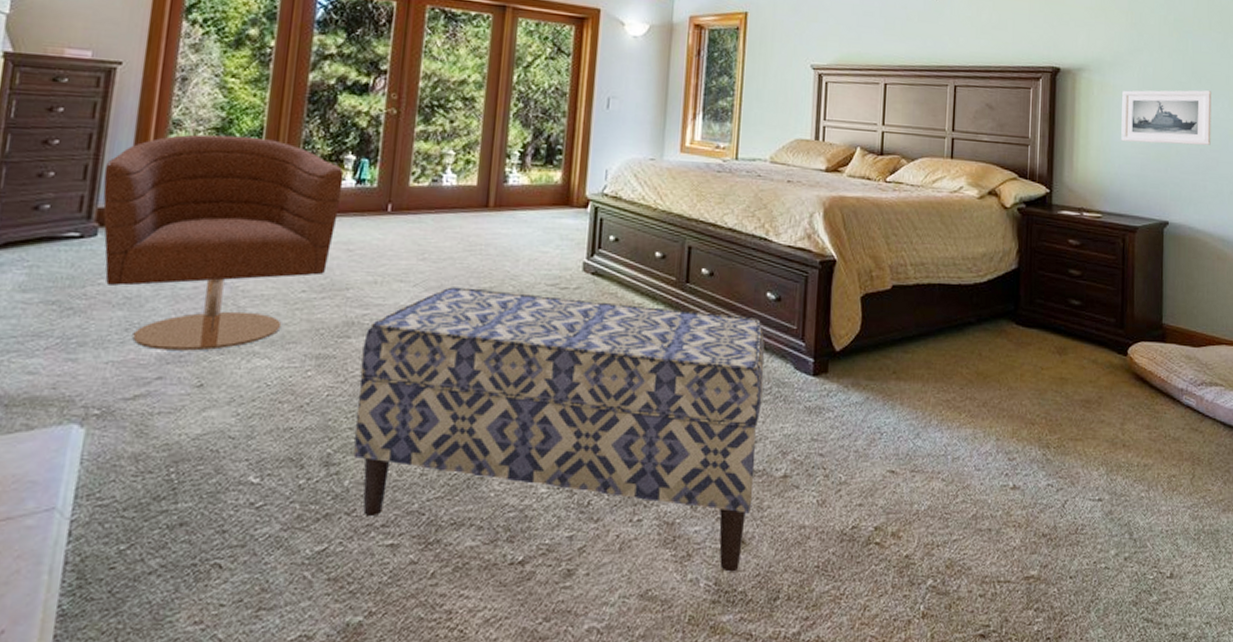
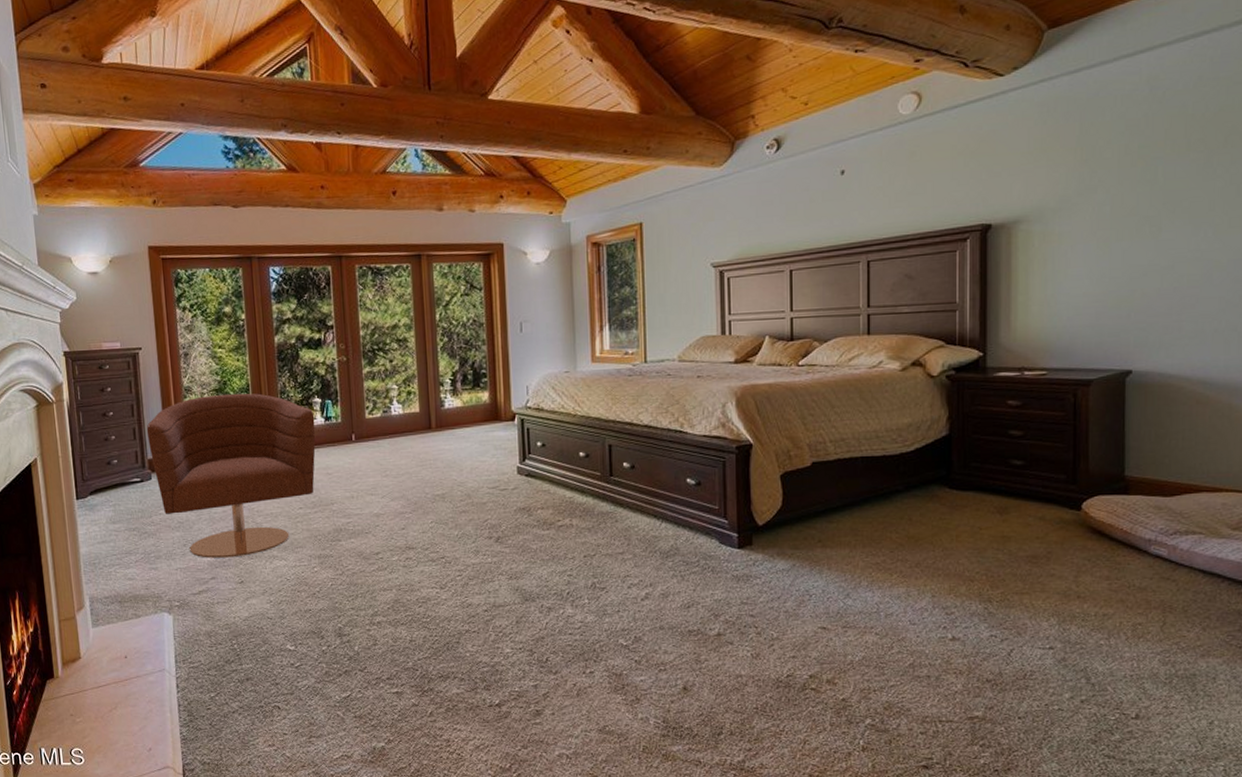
bench: present [353,287,765,572] -> none [351,495,691,712]
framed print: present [1121,90,1212,146] -> none [1070,220,1190,293]

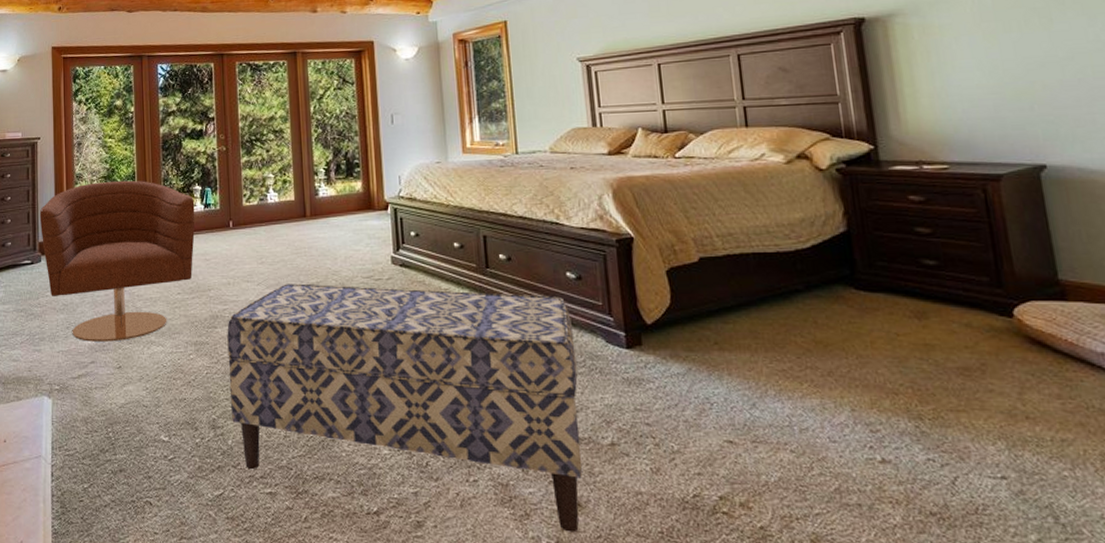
bench: none [351,495,691,712] -> present [227,283,583,533]

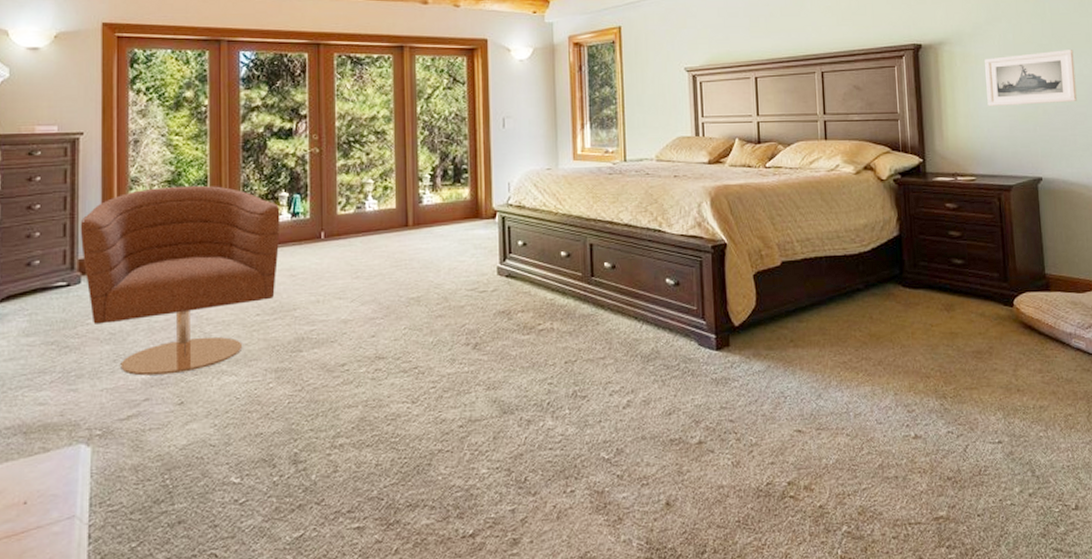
bench: present [227,283,583,533] -> none [314,298,673,532]
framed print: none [953,11,1093,84] -> present [985,50,1077,107]

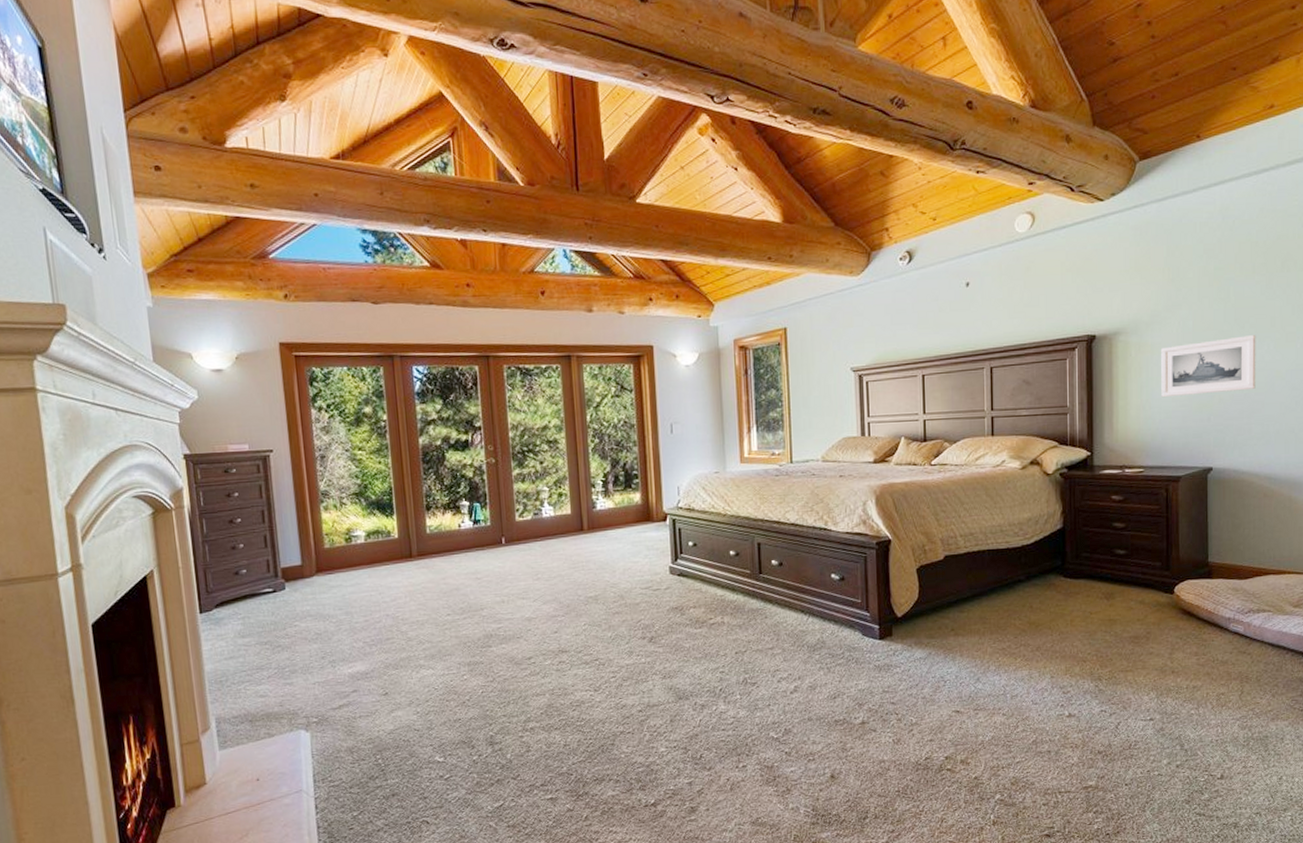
armchair: present [80,185,280,376] -> none [279,496,464,671]

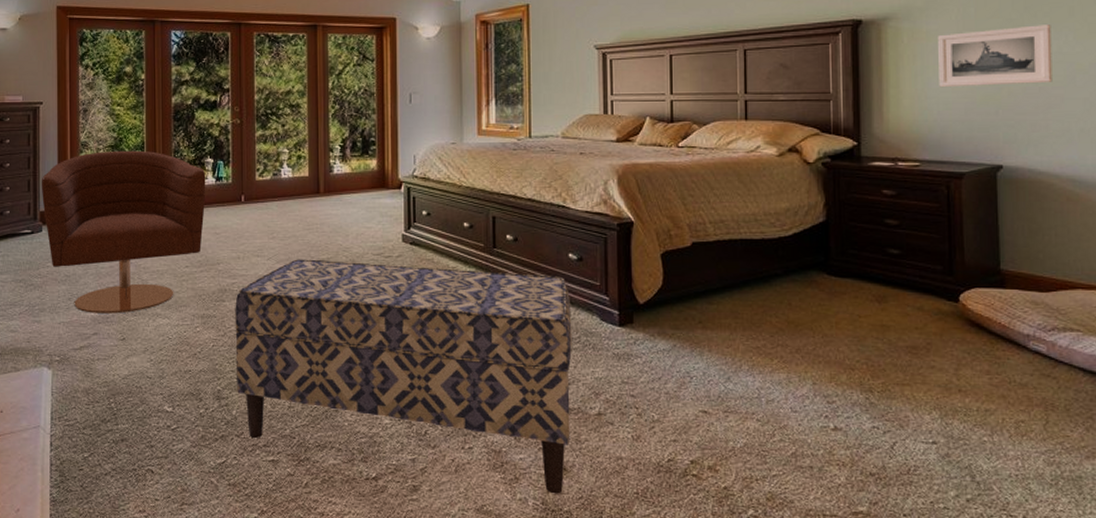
armchair: none [279,496,464,671] -> present [41,150,206,314]
bench: none [502,596,837,800] -> present [235,259,572,494]

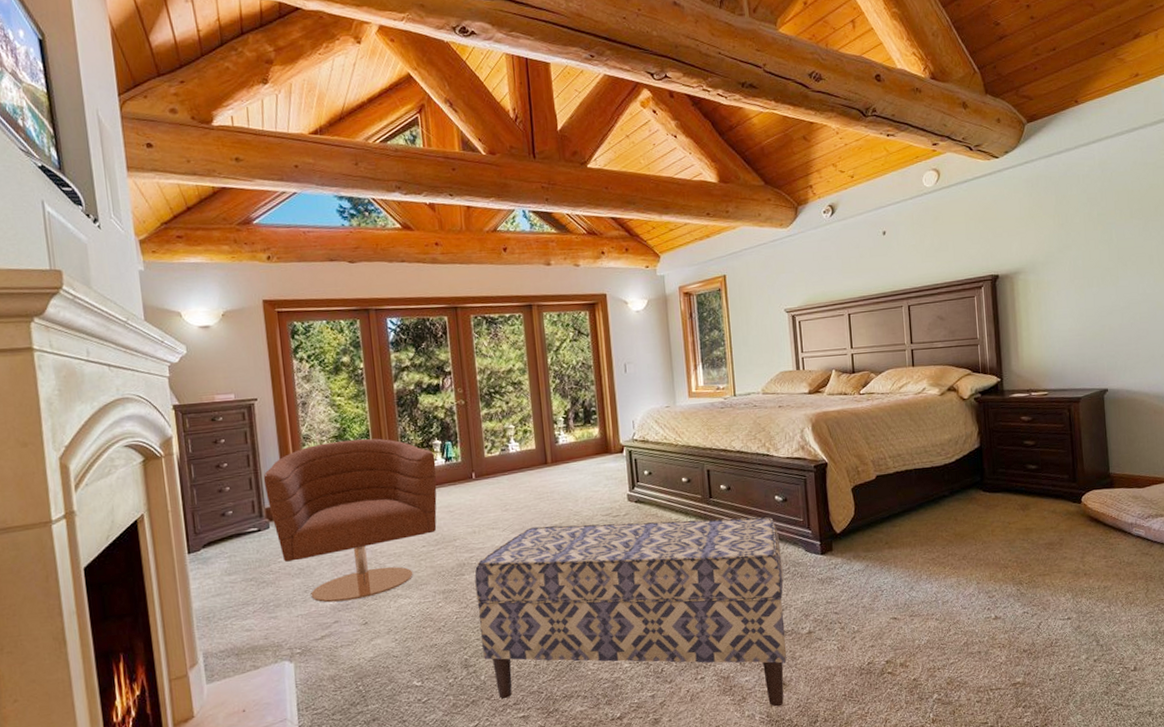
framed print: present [938,25,1053,88] -> none [1056,271,1140,328]

